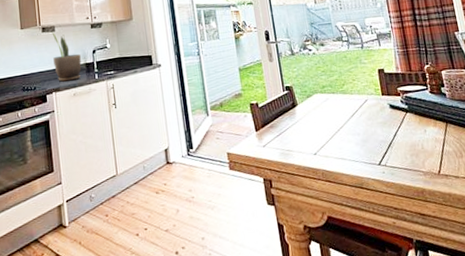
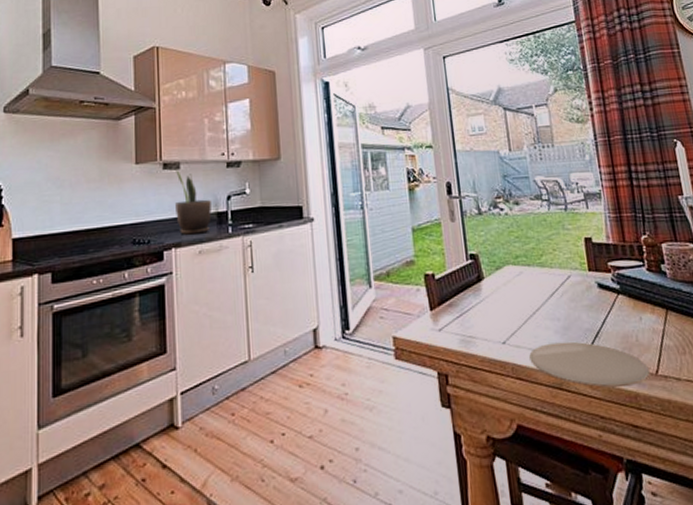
plate: none [335,151,433,186] -> present [529,341,650,388]

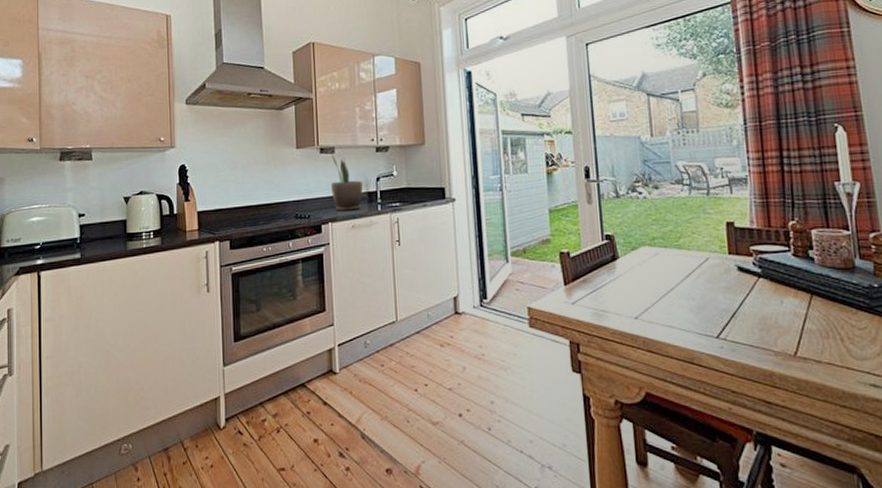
plate: present [529,341,650,388] -> none [661,320,787,365]

